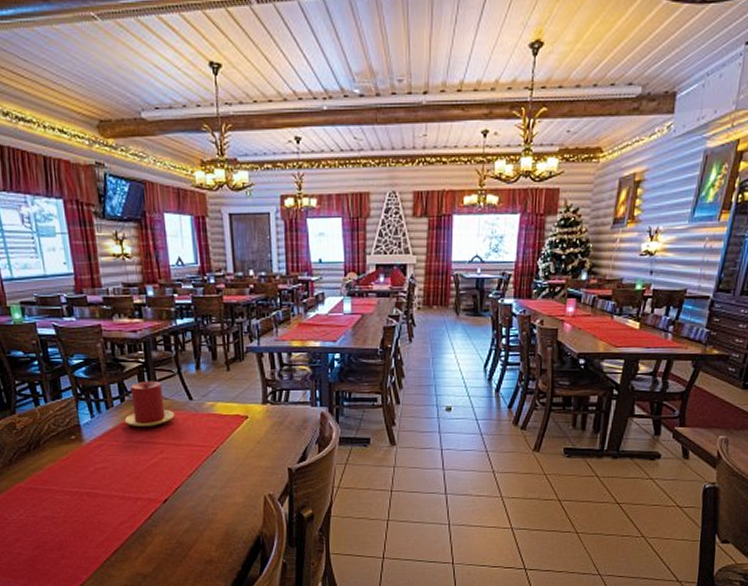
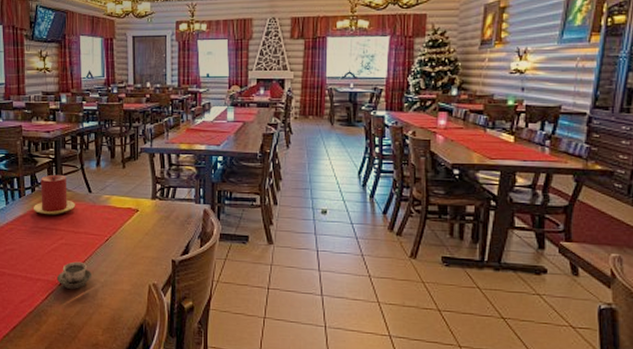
cup: none [159,476,201,507] -> present [56,261,93,290]

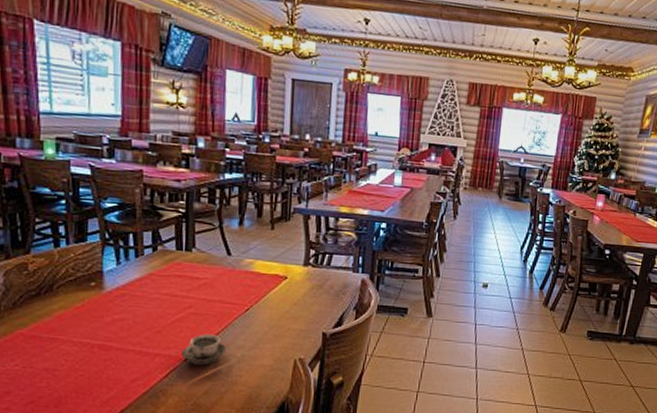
candle: present [33,174,76,215] -> none [153,231,210,280]

